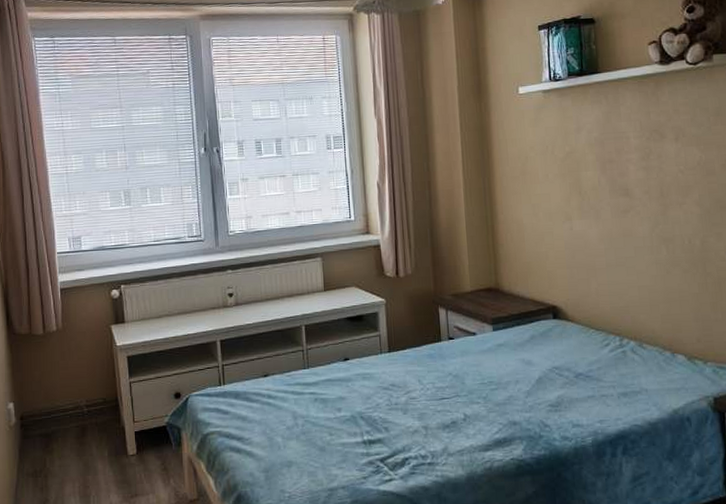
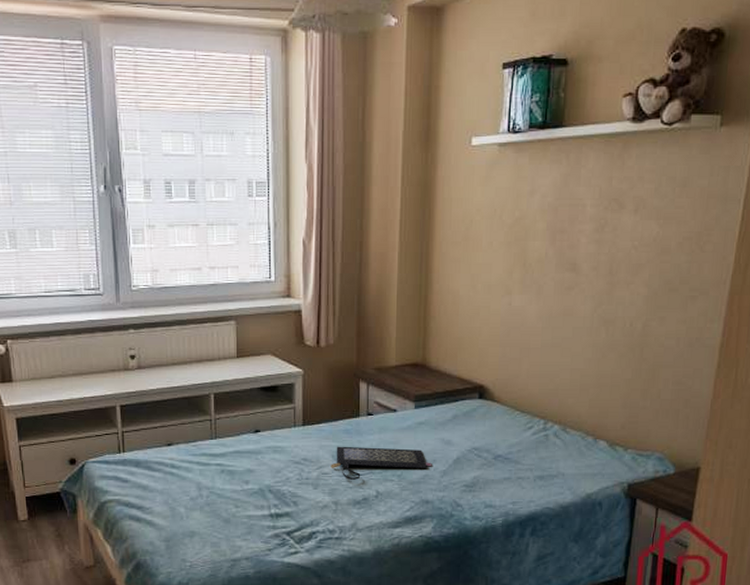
clutch bag: none [418,370,516,403] -> present [331,446,432,480]

